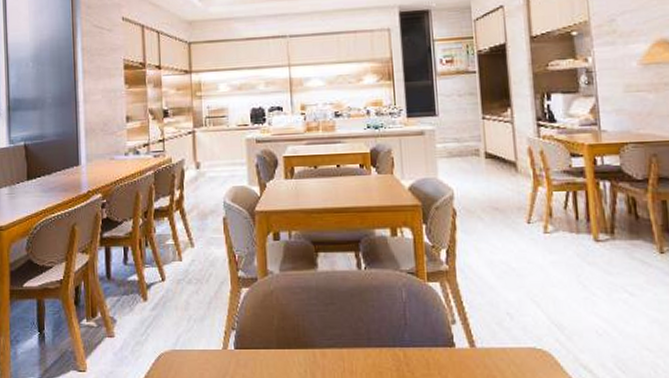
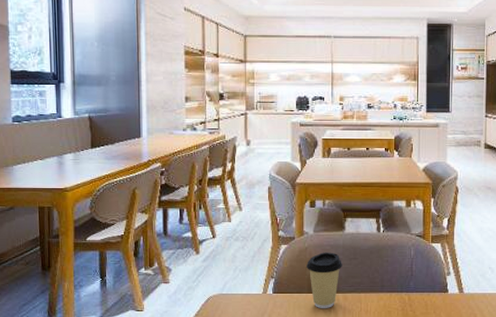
coffee cup: none [273,296,317,368] -> present [307,252,342,308]

